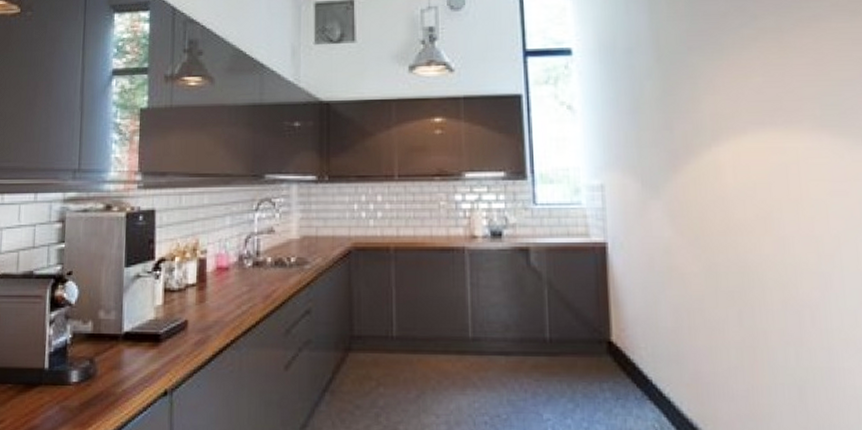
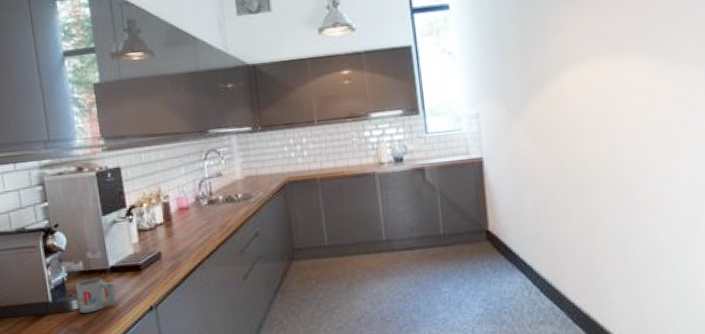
mug: none [78,344,127,389] -> present [76,278,119,313]

